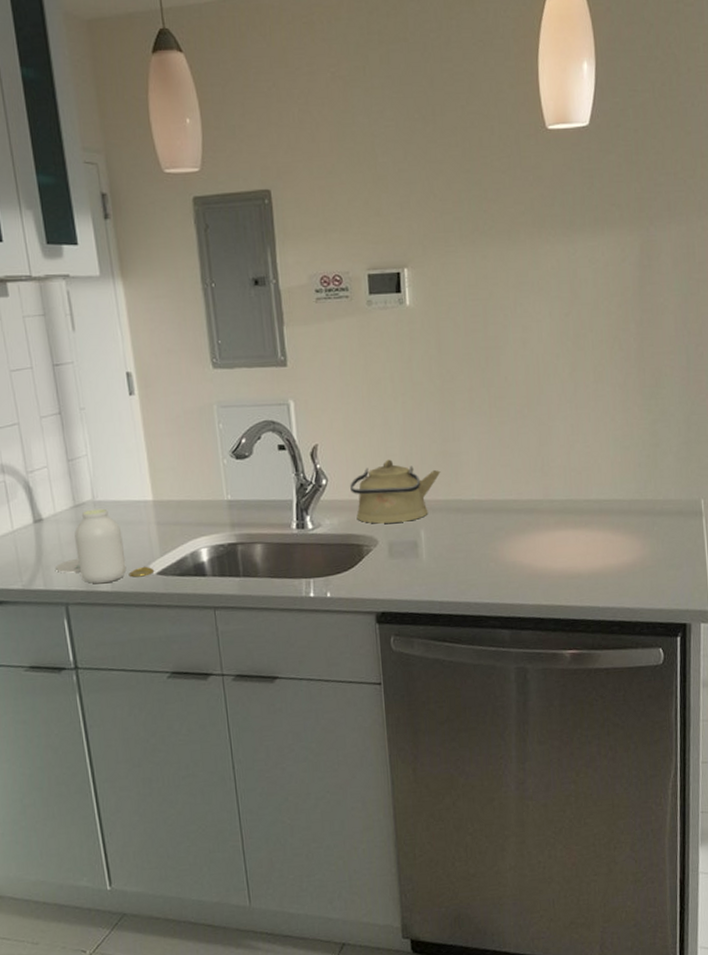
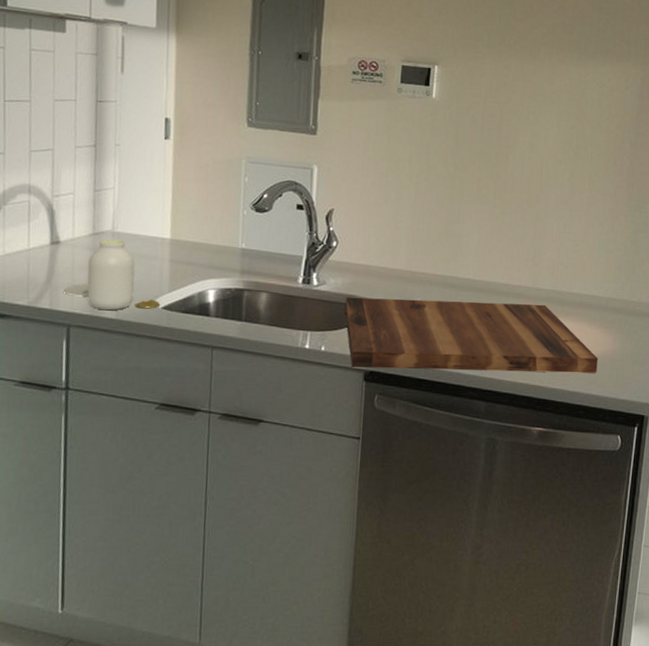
cutting board: none [344,517,628,610] -> present [344,297,598,373]
kettle: present [350,459,441,524] -> none [358,231,443,291]

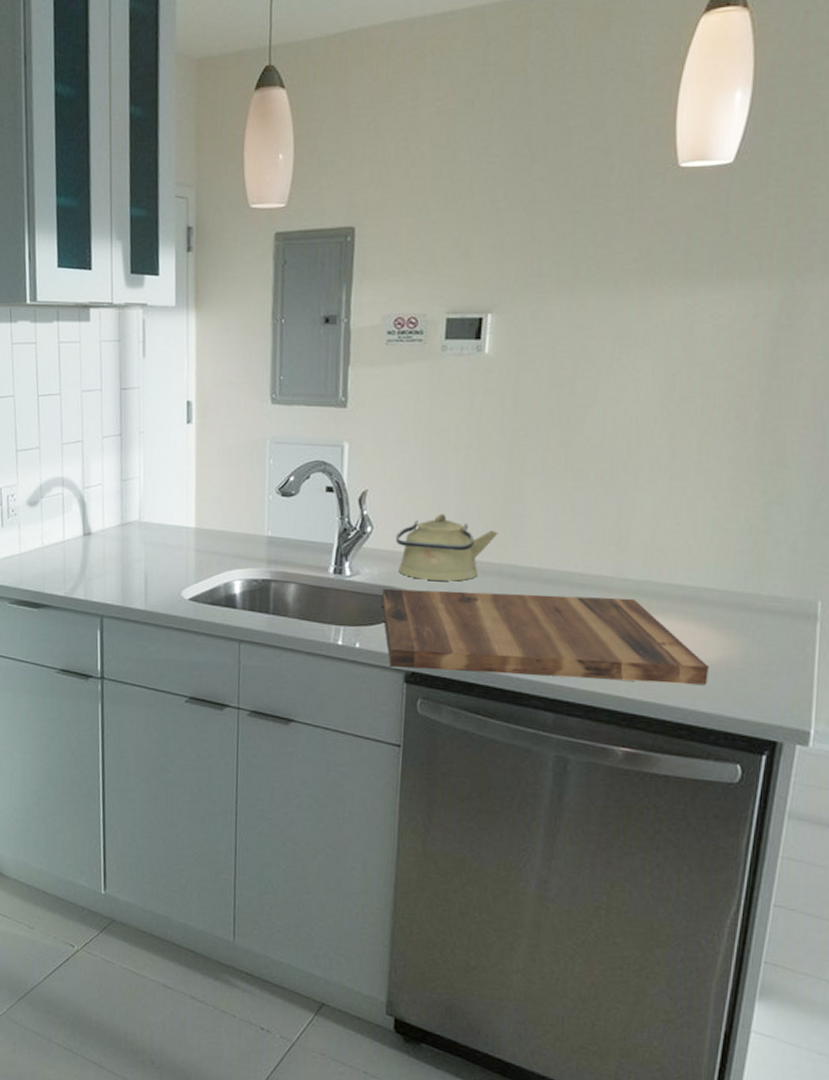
jar: present [64,239,160,311] -> none [97,529,186,602]
kettle: none [358,231,443,291] -> present [396,513,499,581]

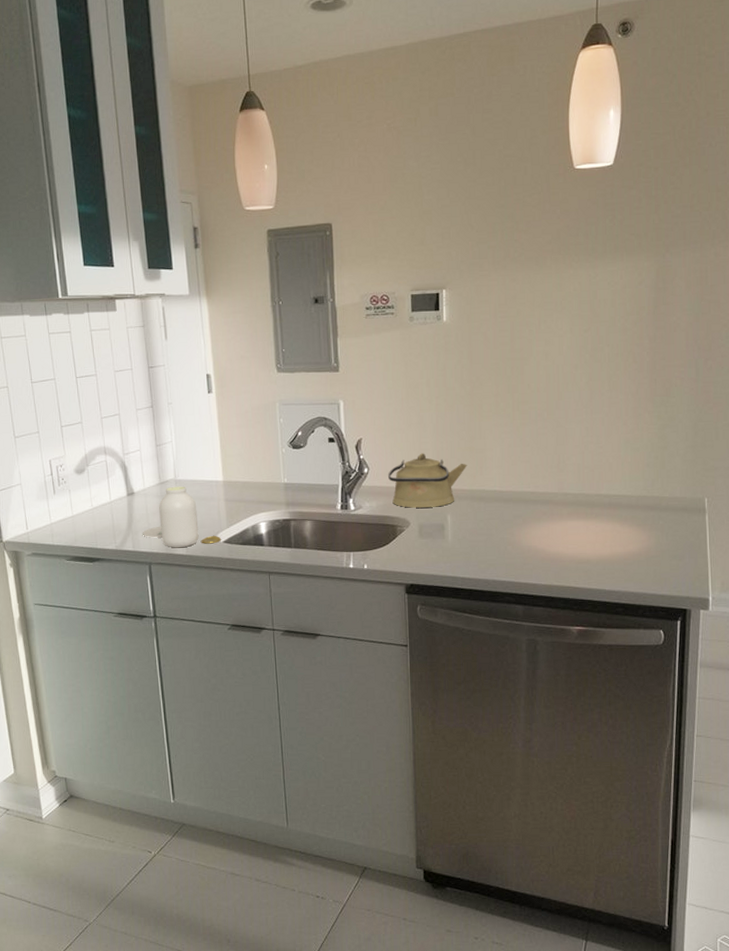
jar: none [97,529,186,602] -> present [143,486,221,548]
cutting board: present [381,588,709,685] -> none [381,508,633,582]

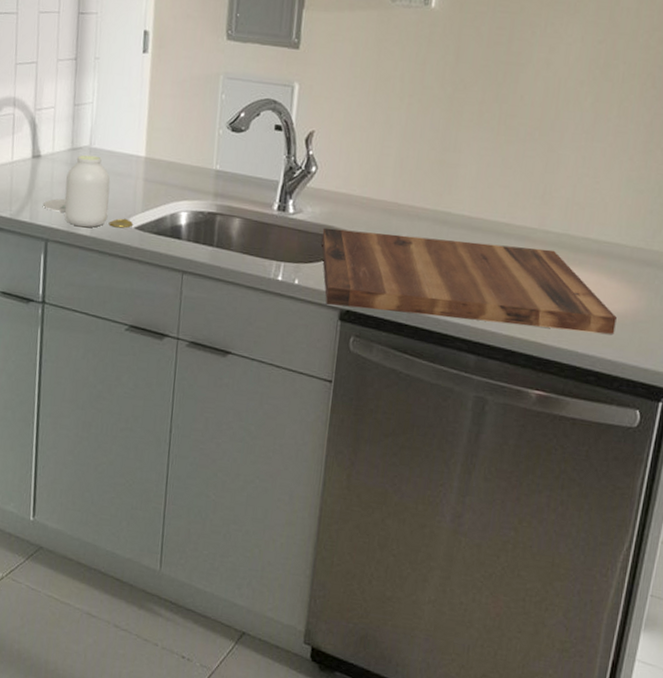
cutting board: none [381,508,633,582] -> present [321,227,617,334]
kettle: present [388,453,468,508] -> none [338,158,435,225]

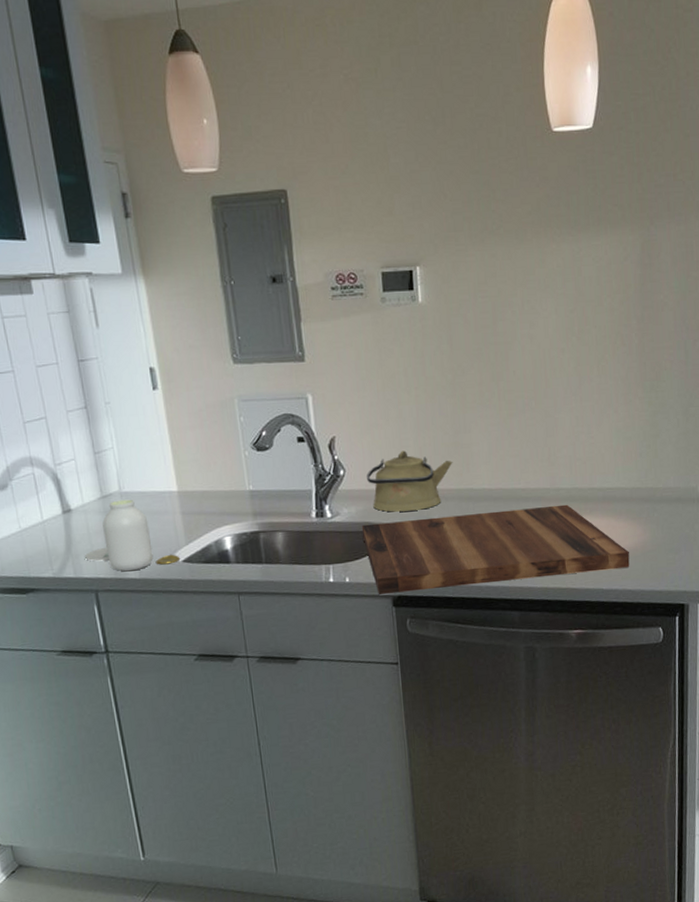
kettle: none [338,158,435,225] -> present [367,450,453,512]

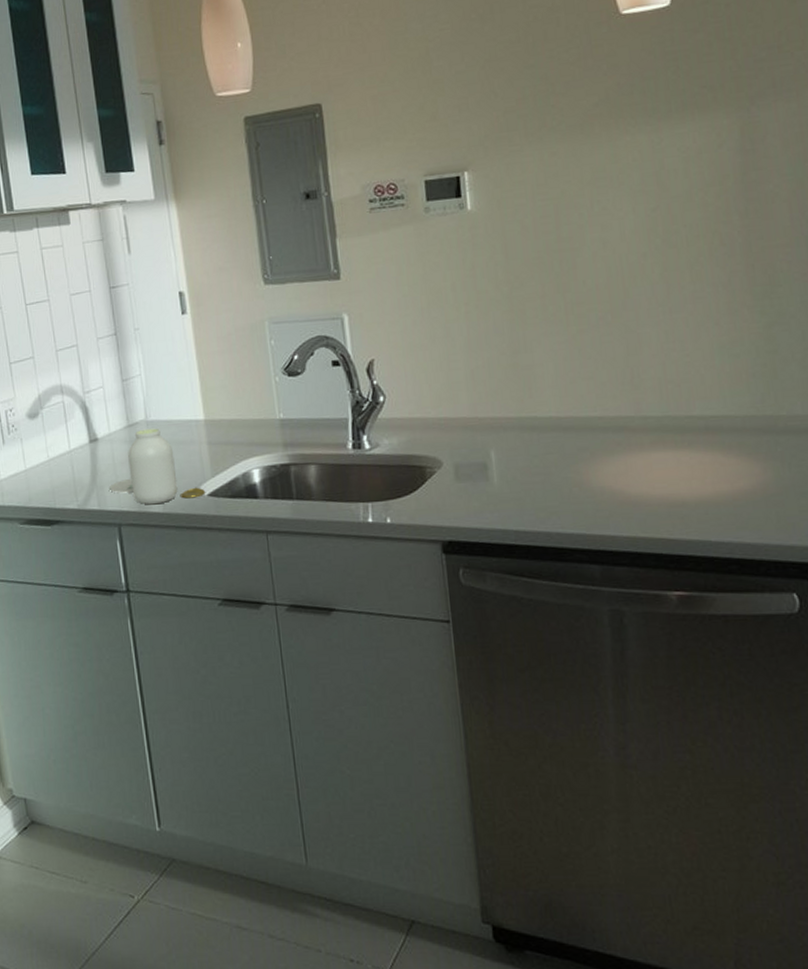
cutting board: present [361,504,630,594] -> none [404,435,747,538]
kettle: present [367,450,453,512] -> none [410,374,512,444]

